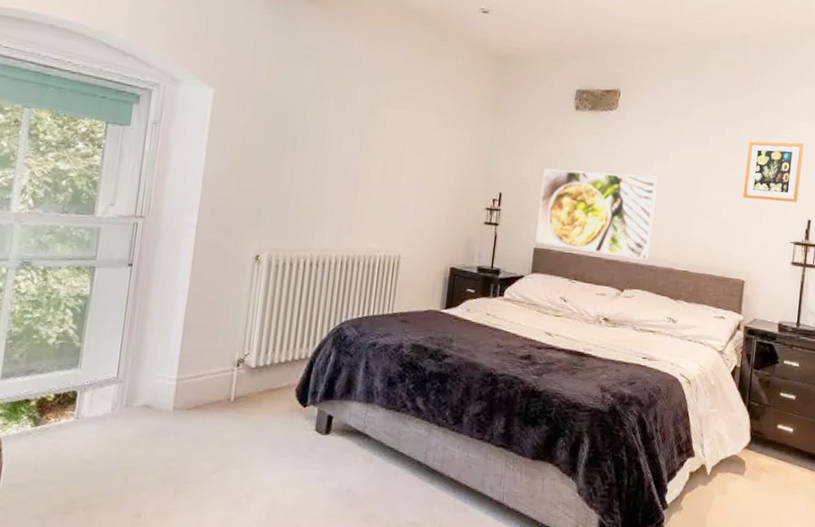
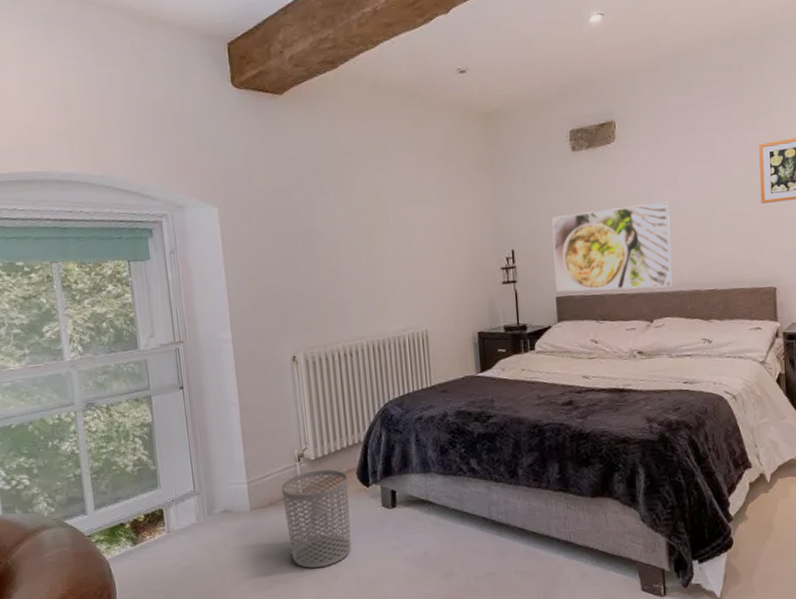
waste bin: none [206,379,285,487] -> present [281,469,352,569]

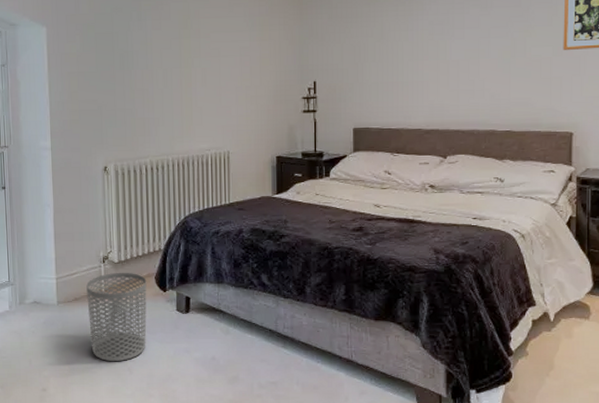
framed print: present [552,201,673,292] -> none [353,43,470,126]

